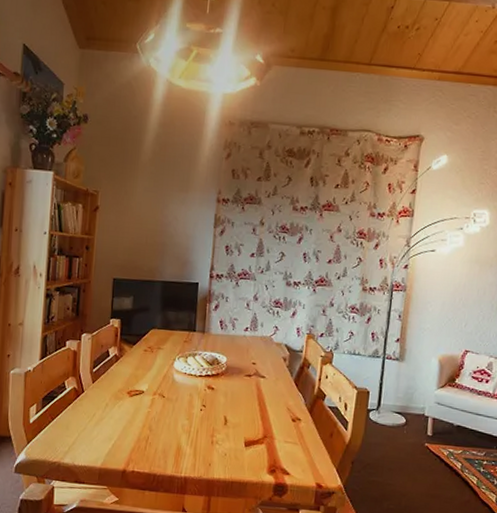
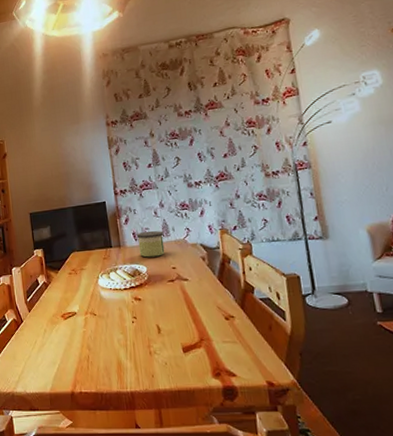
candle: none [223,321,252,350] -> present [136,230,165,258]

